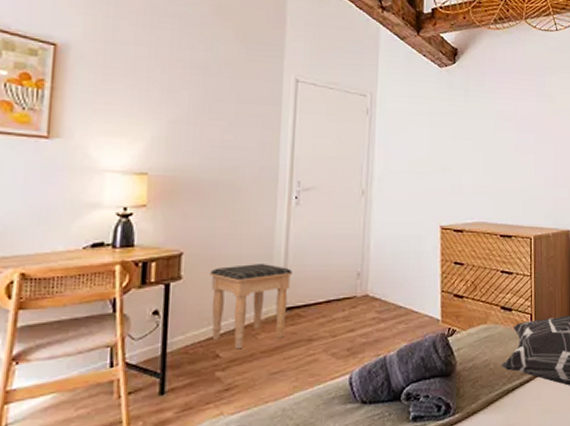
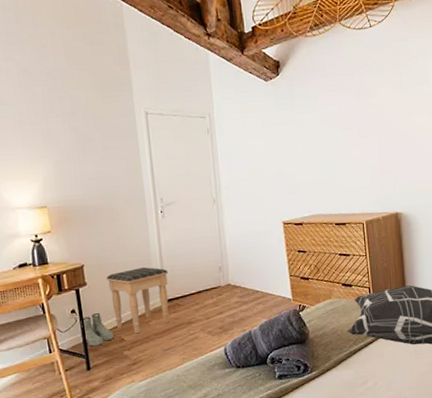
boots: none [159,318,206,363] -> present [80,313,114,347]

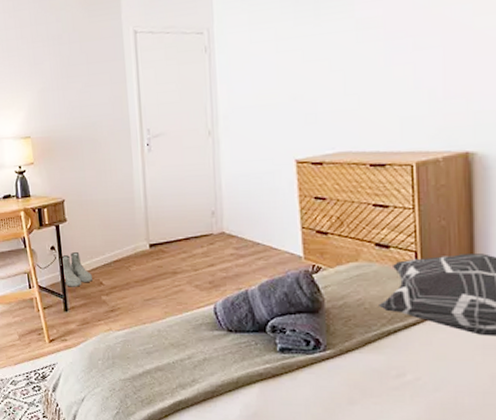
footstool: present [106,267,170,334] -> none [86,206,153,279]

